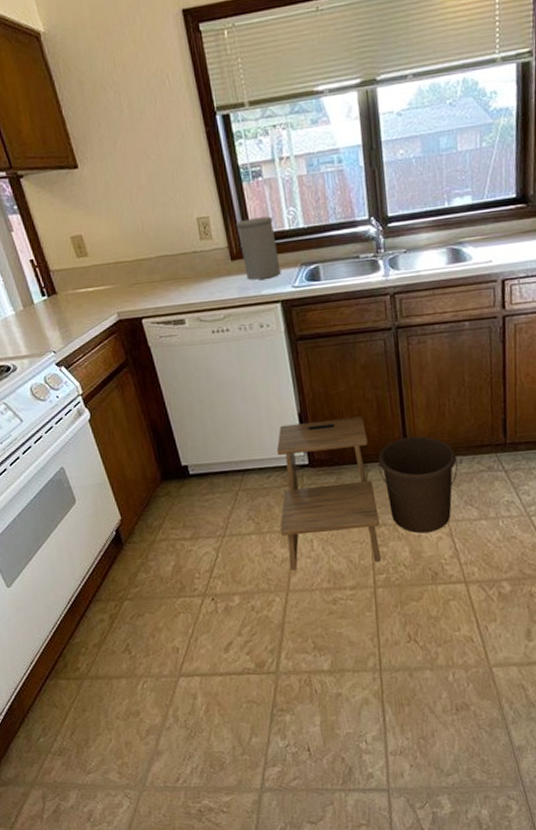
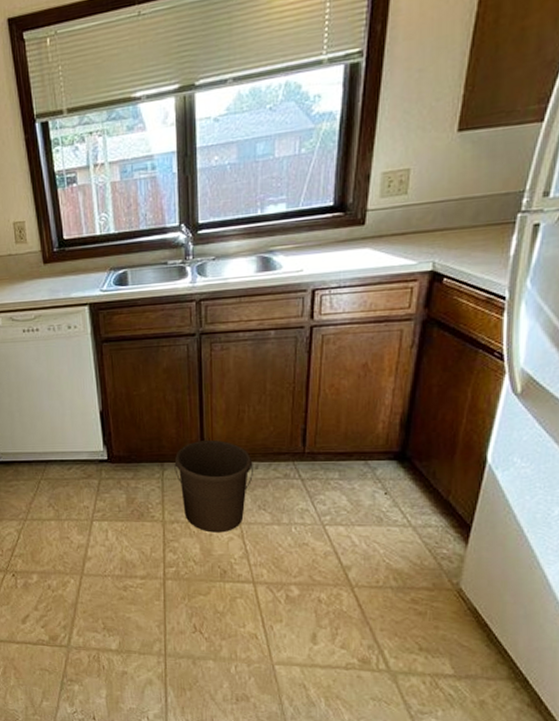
canister: present [235,216,281,281] -> none [49,222,90,283]
step stool: present [276,416,382,570] -> none [77,418,172,556]

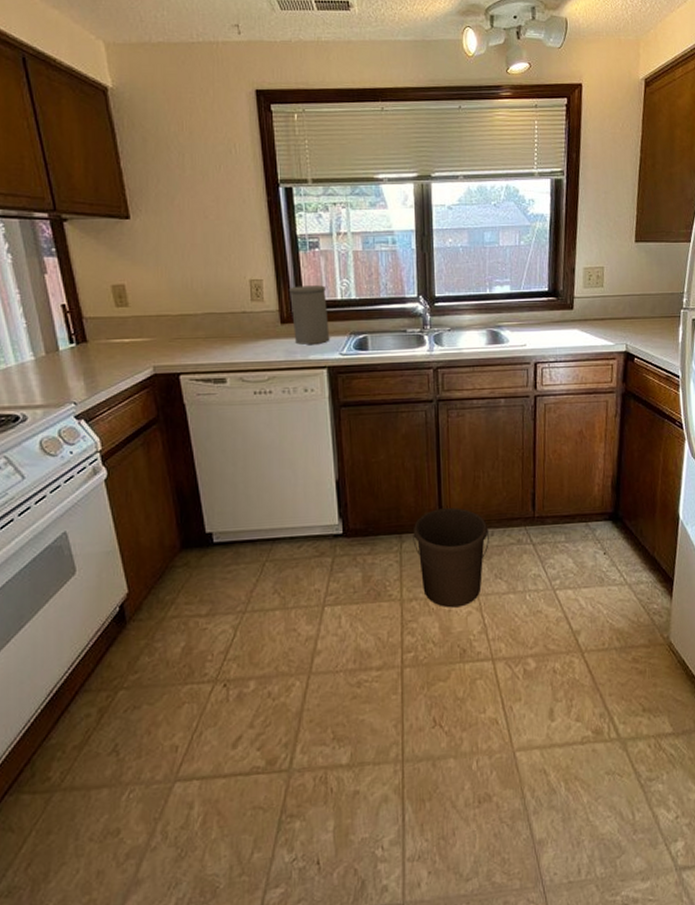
canister: none [49,222,90,283] -> present [288,285,330,345]

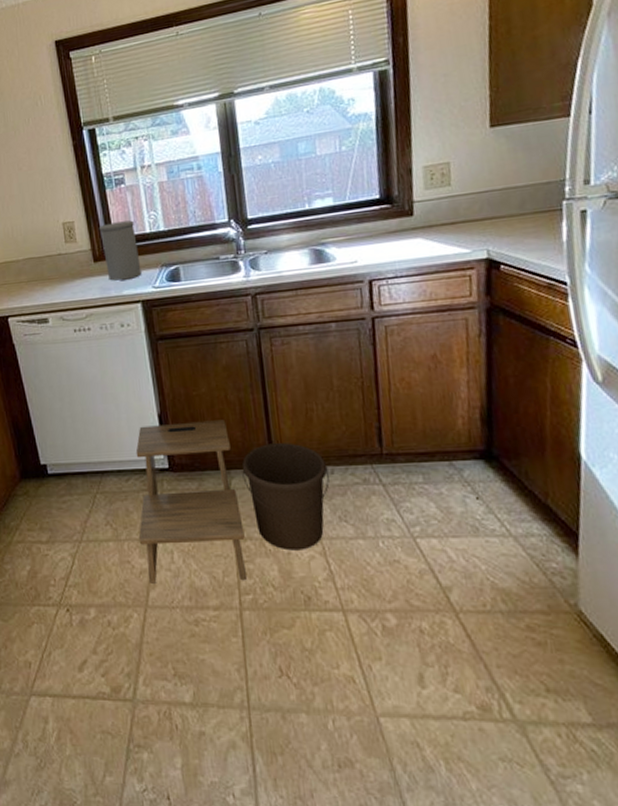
step stool: none [306,486,411,650] -> present [135,420,248,583]

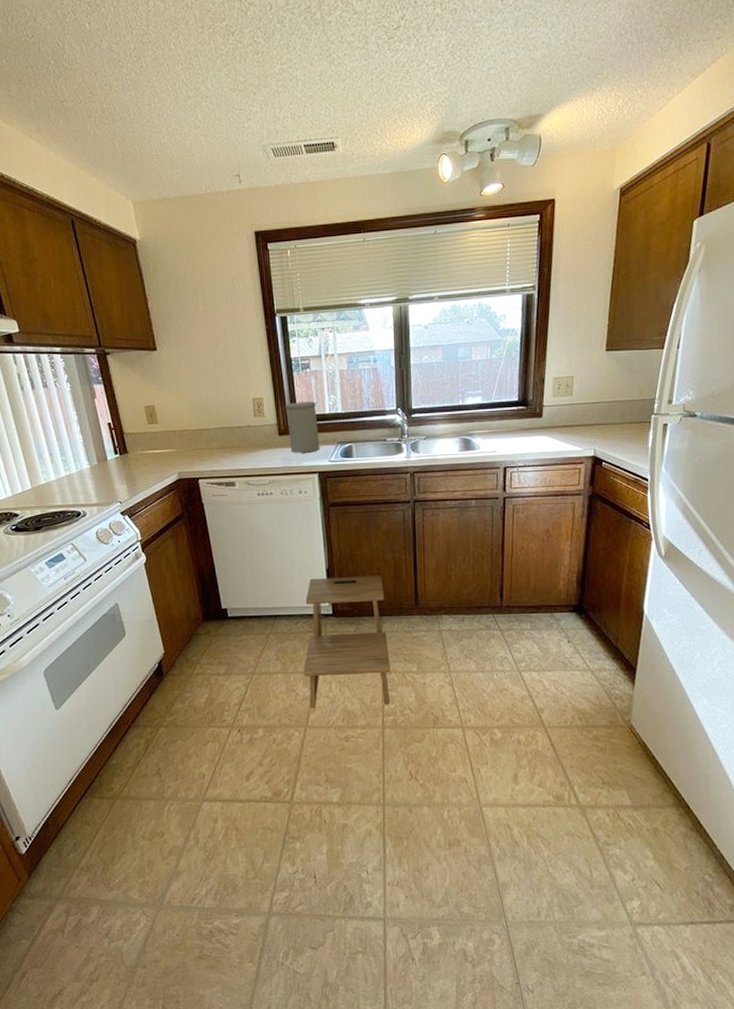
bucket: present [242,443,330,551] -> none [392,596,460,681]

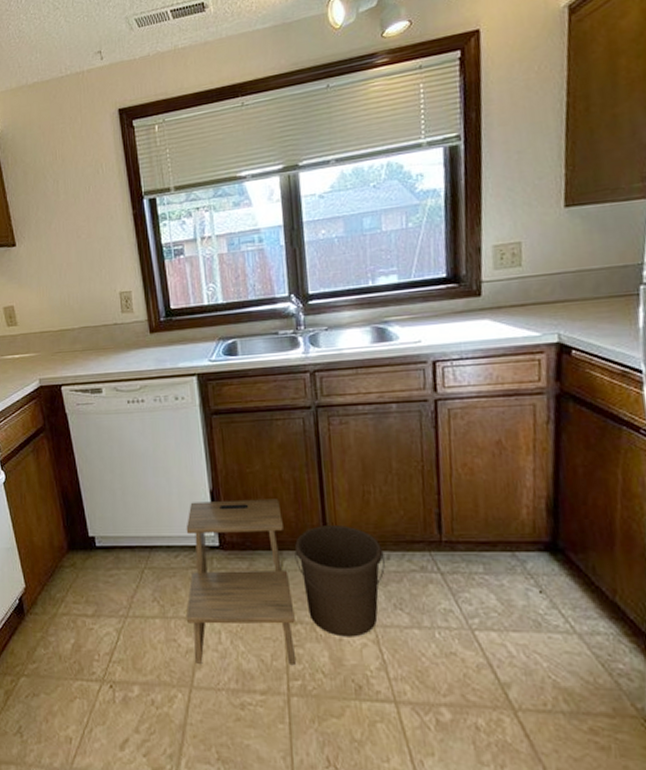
canister: present [284,401,320,453] -> none [156,292,198,353]
bucket: none [392,596,460,681] -> present [294,525,385,637]

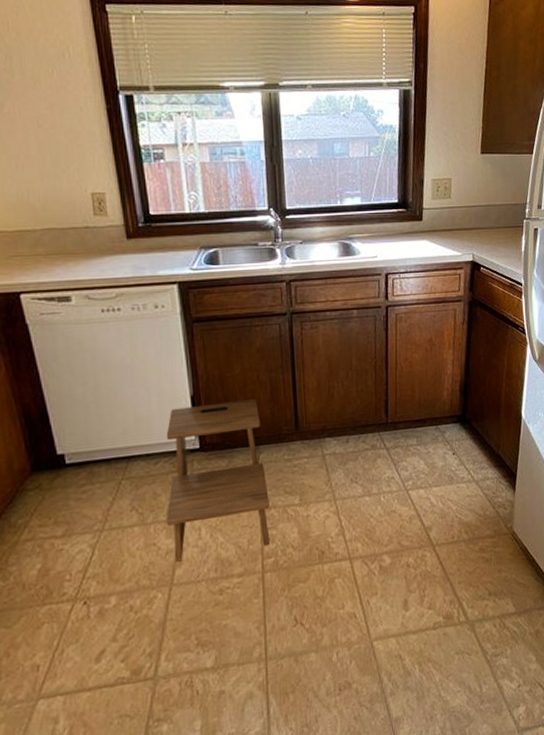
bucket: present [294,525,385,637] -> none [270,417,345,514]

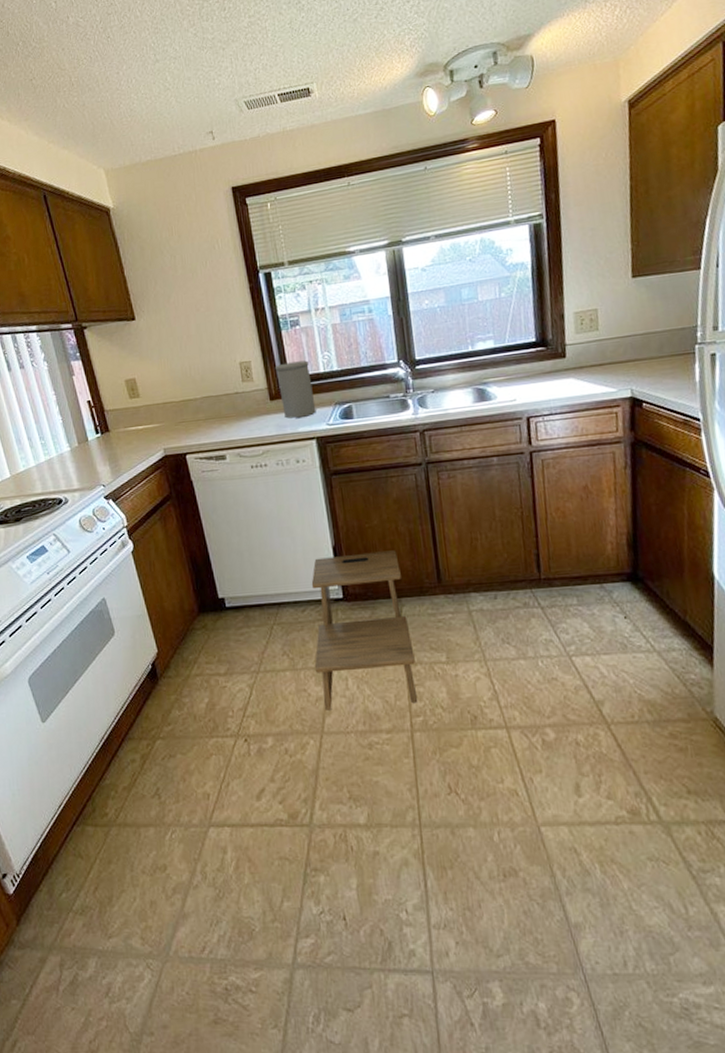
canister: none [133,198,179,260] -> present [274,360,316,419]

